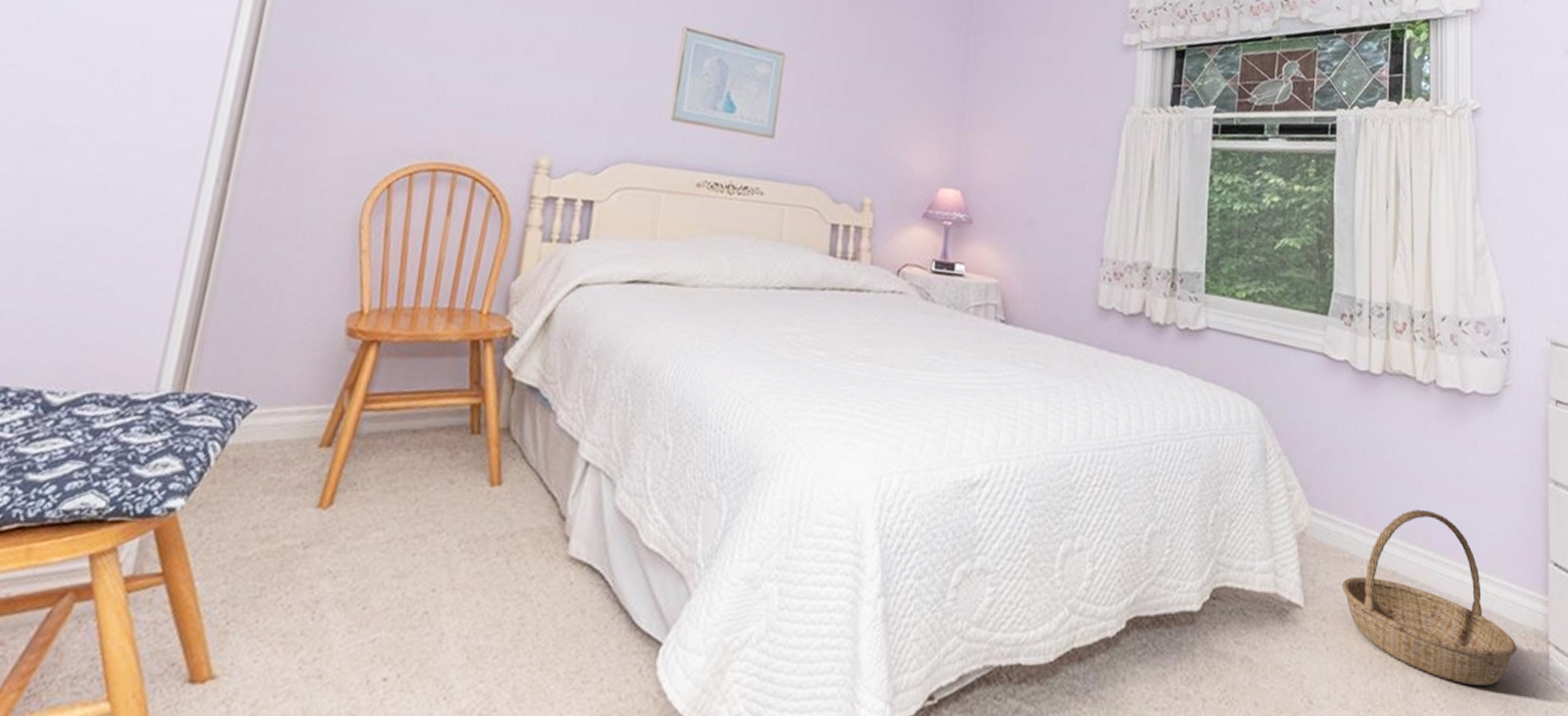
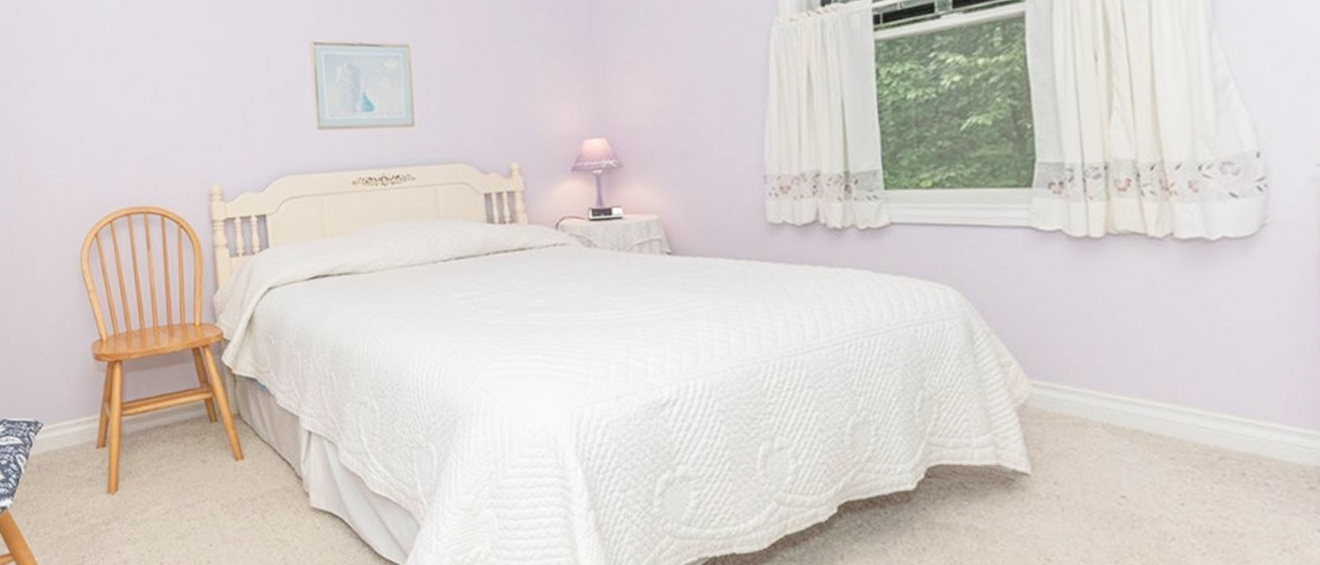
basket: present [1341,509,1517,686] -> none [1073,365,1295,528]

